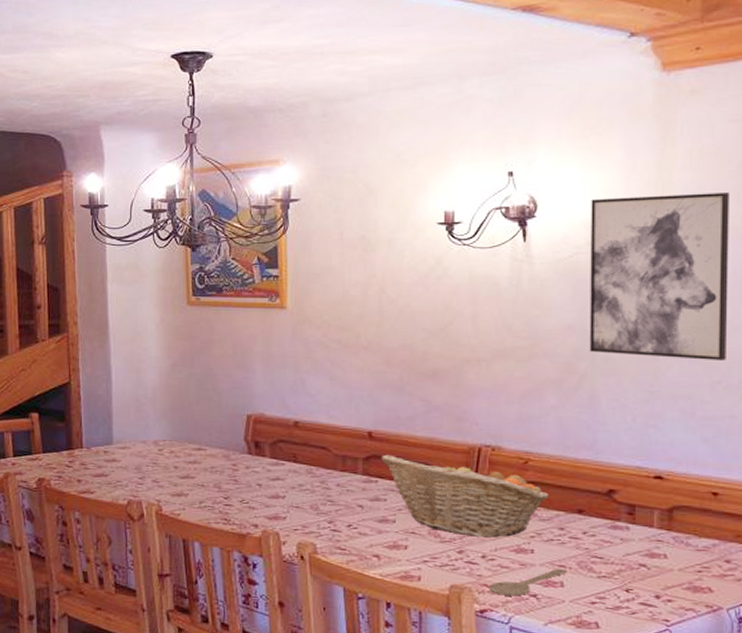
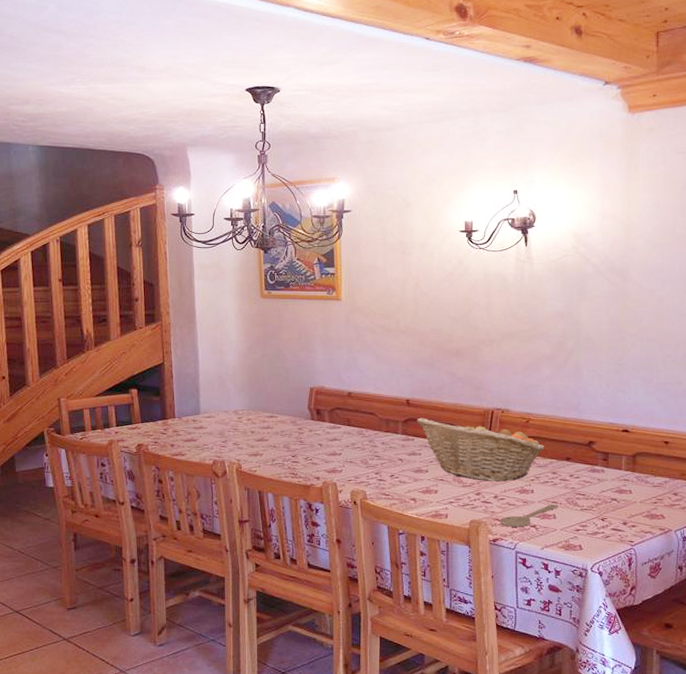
wall art: present [589,193,729,360] -> none [575,209,677,339]

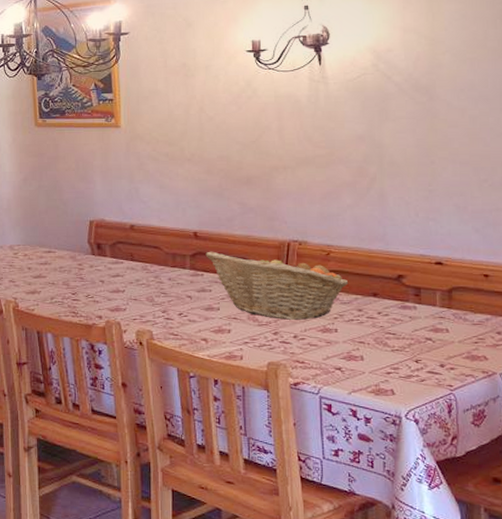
wooden spoon: present [499,505,558,527] -> none [300,345,366,370]

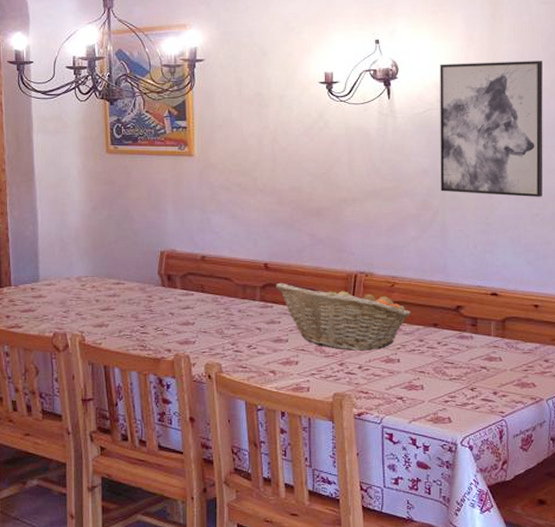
wall art: none [374,20,491,162] -> present [440,61,543,197]

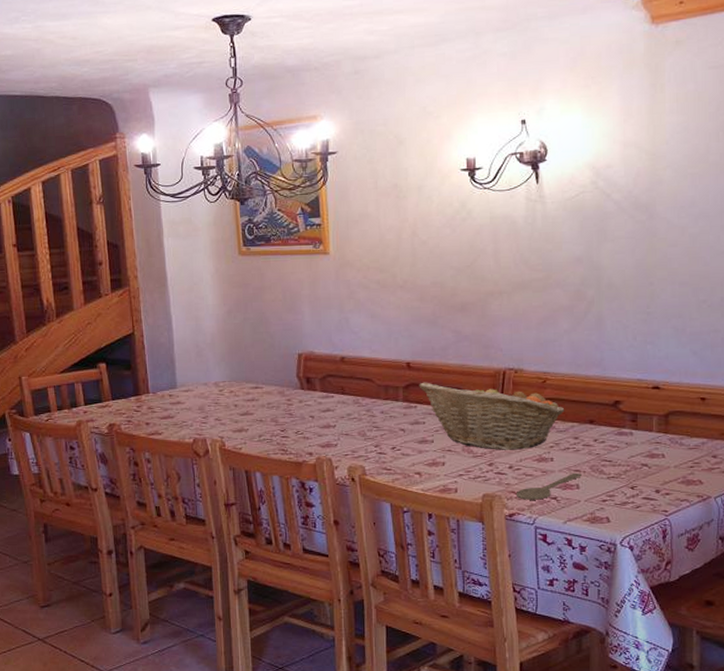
wooden spoon: none [364,375,426,400] -> present [515,473,582,500]
wall art: present [440,61,543,197] -> none [593,132,711,283]

